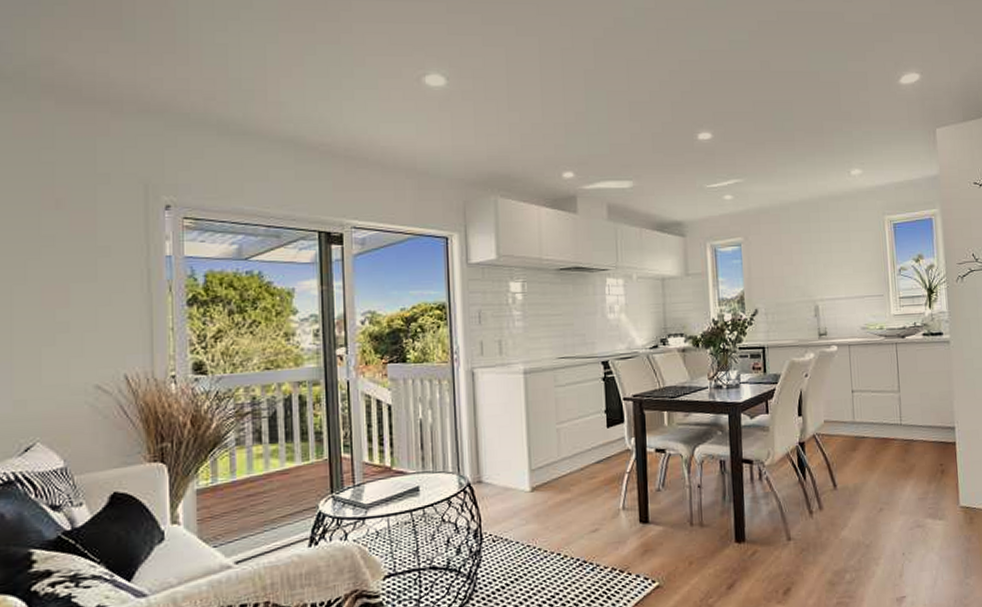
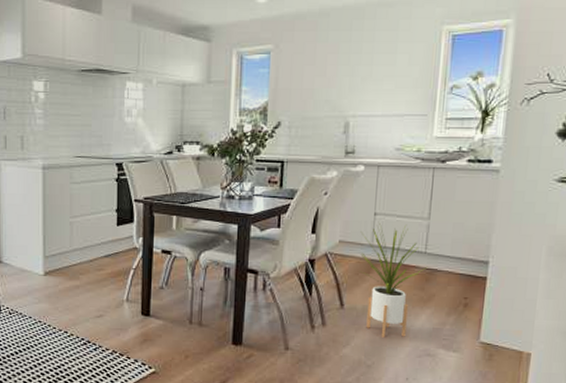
house plant: none [842,398,905,514] -> present [359,222,428,338]

